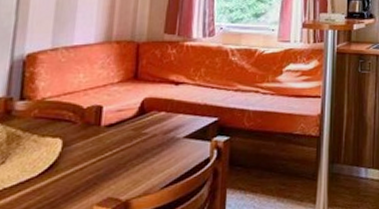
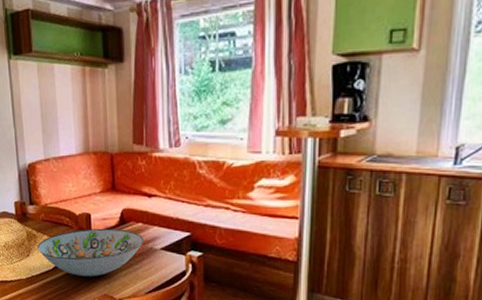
decorative bowl: none [20,120,165,180] -> present [37,228,143,277]

